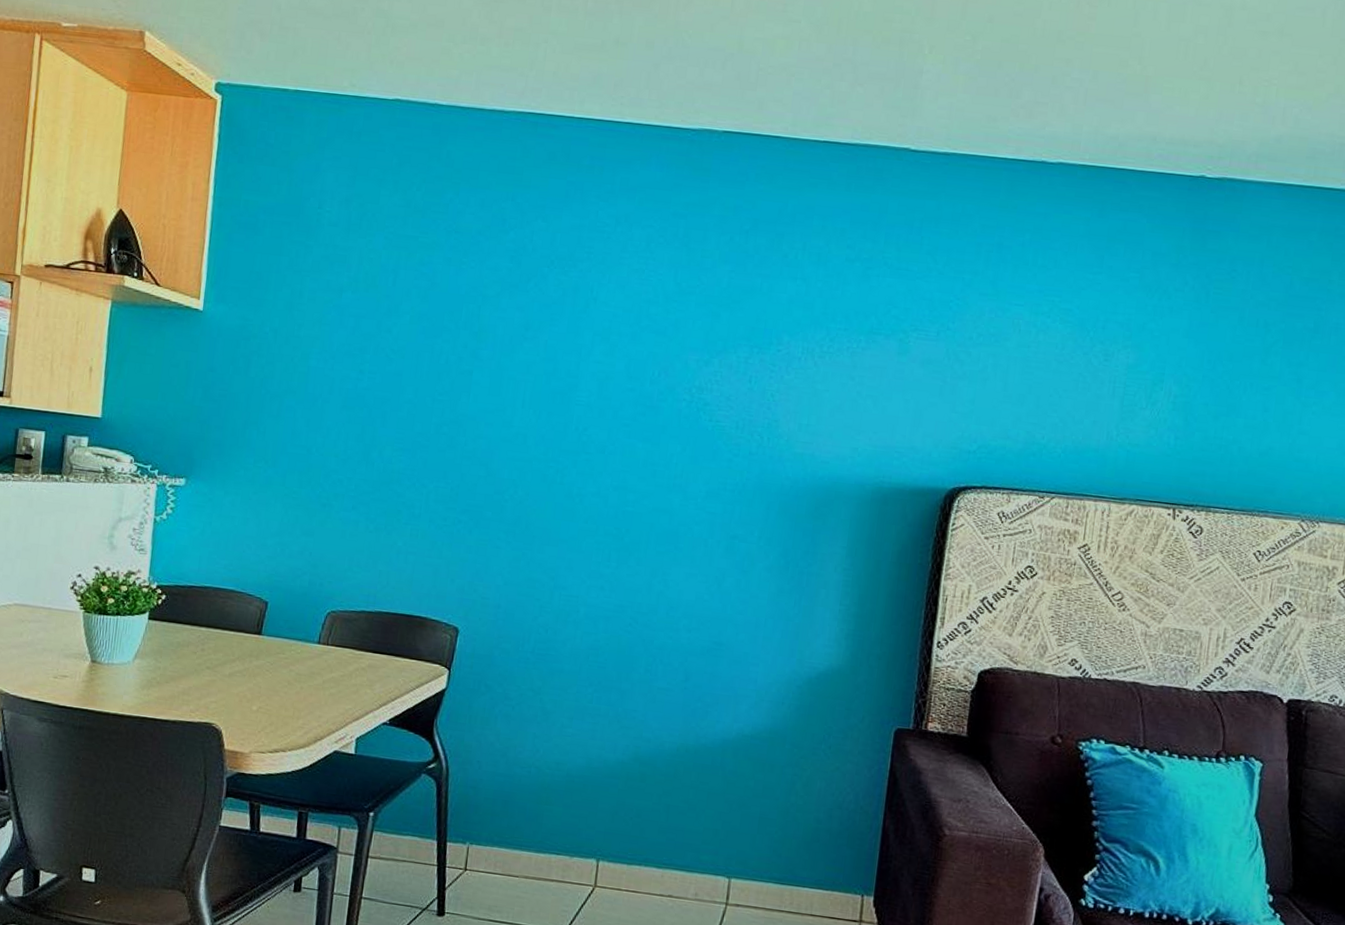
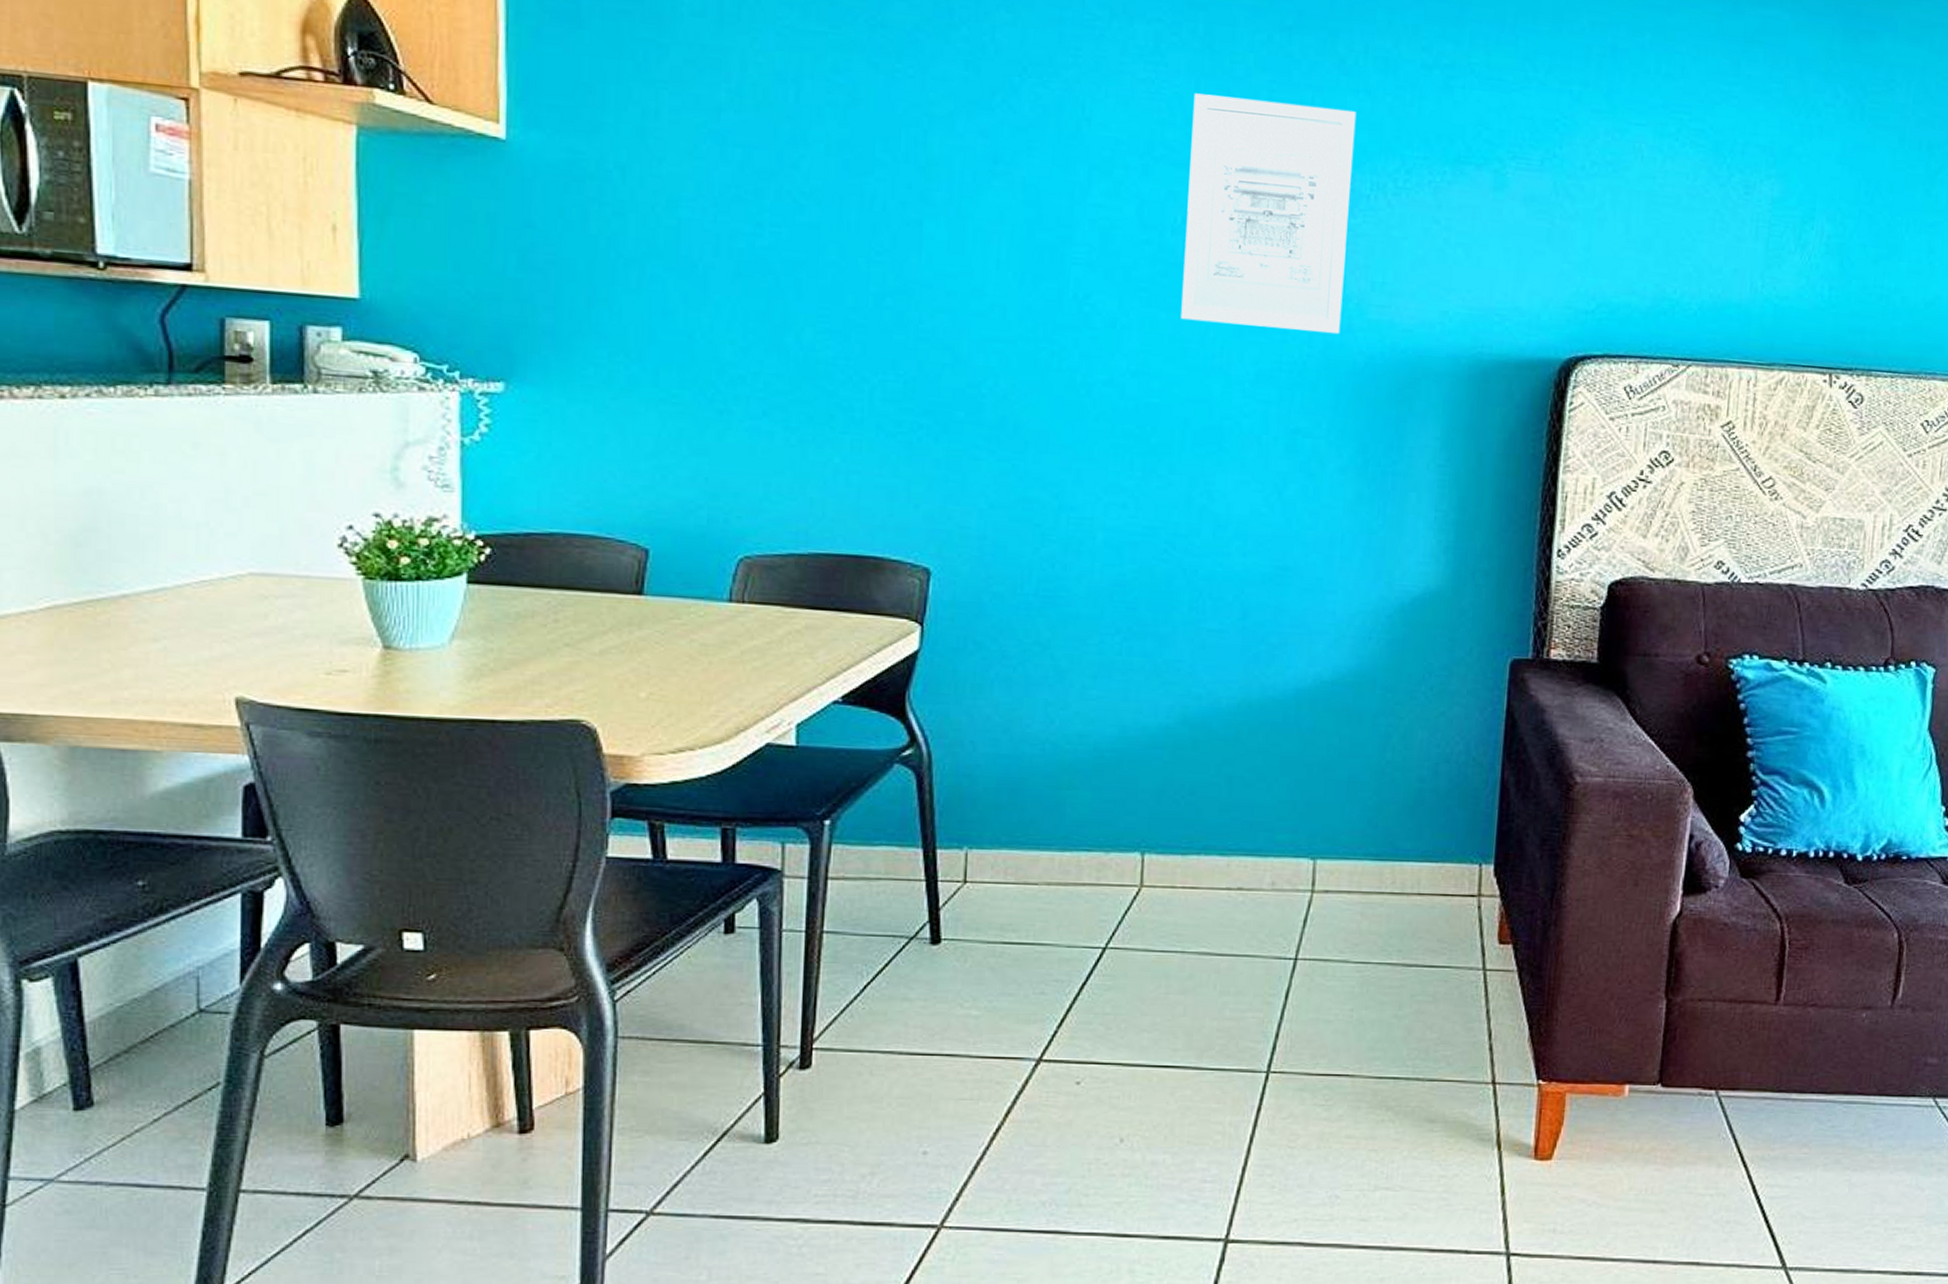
wall art: none [653,280,794,463] -> present [1181,93,1357,334]

